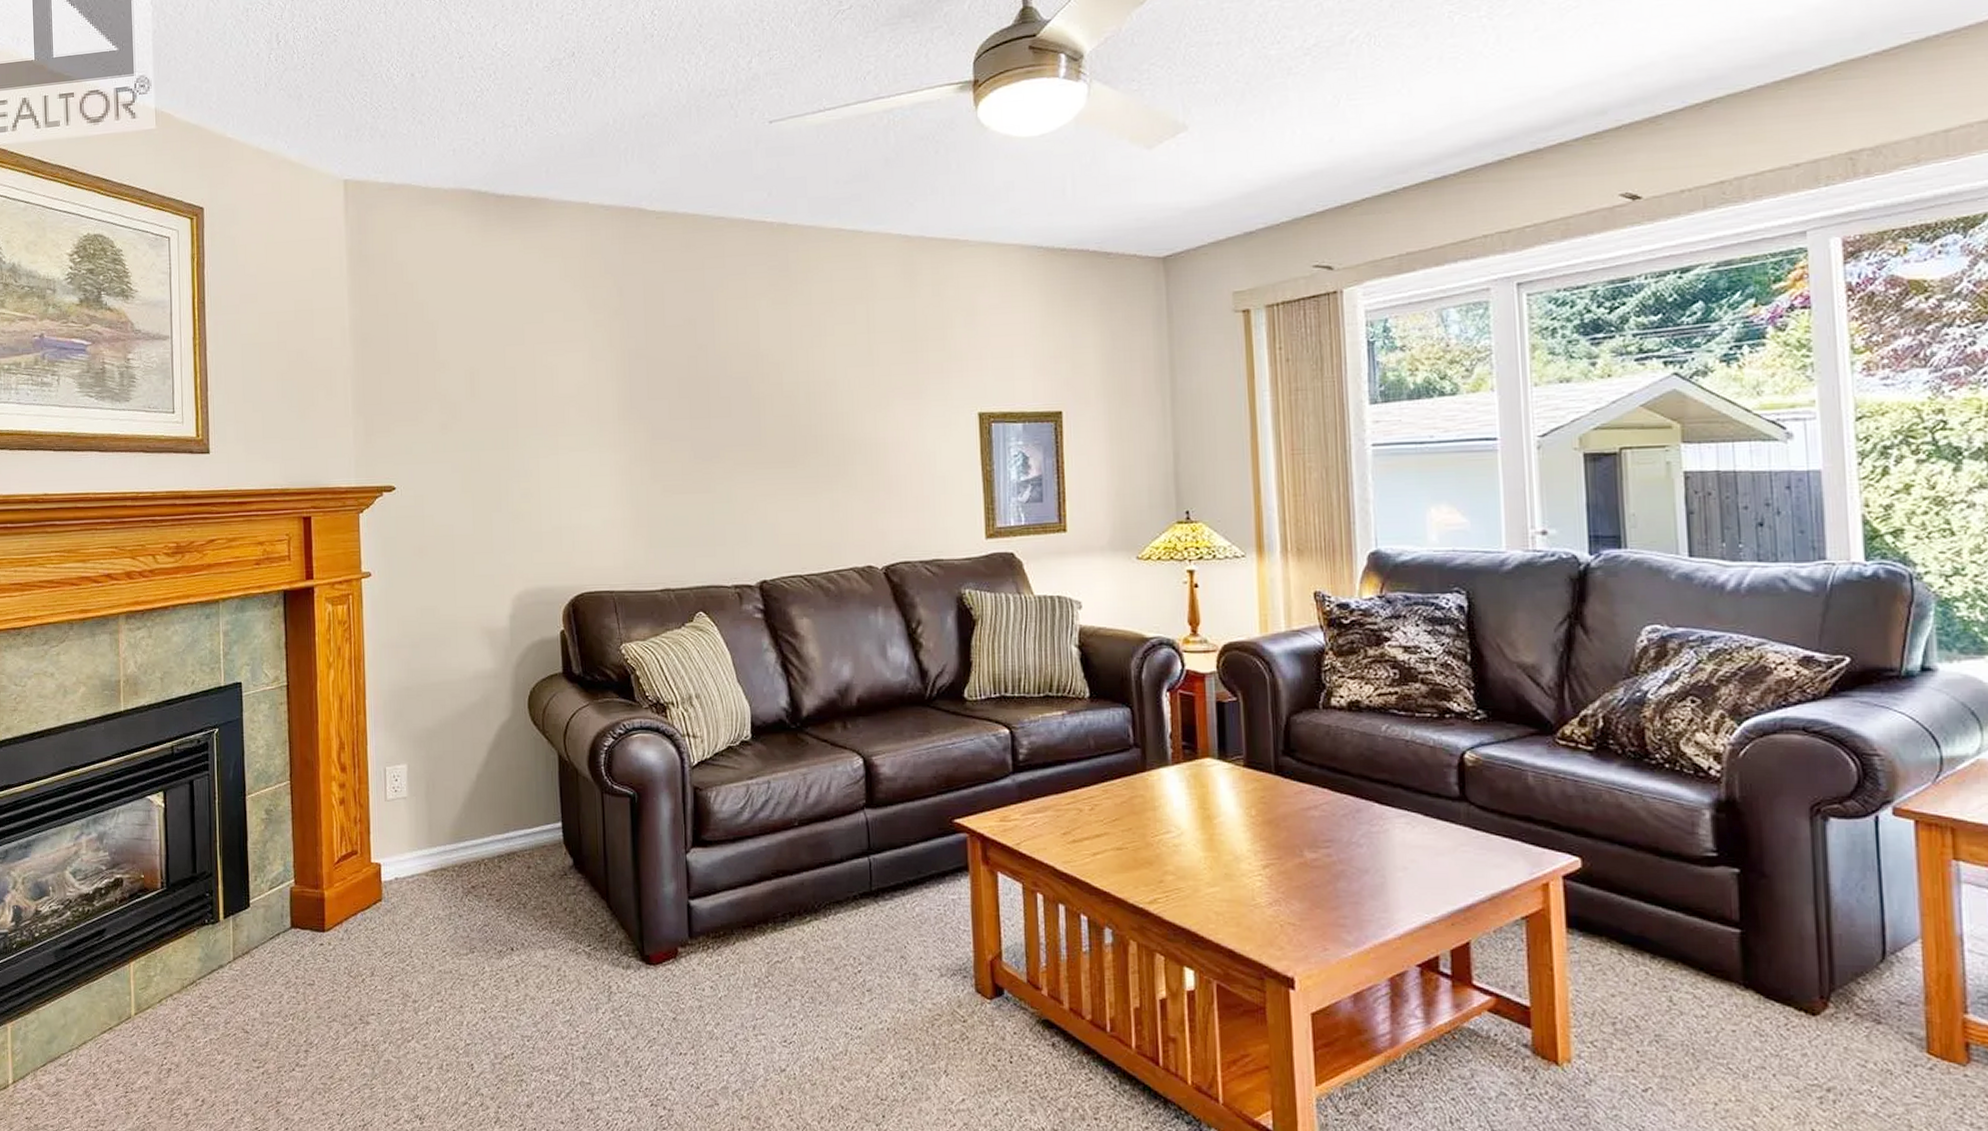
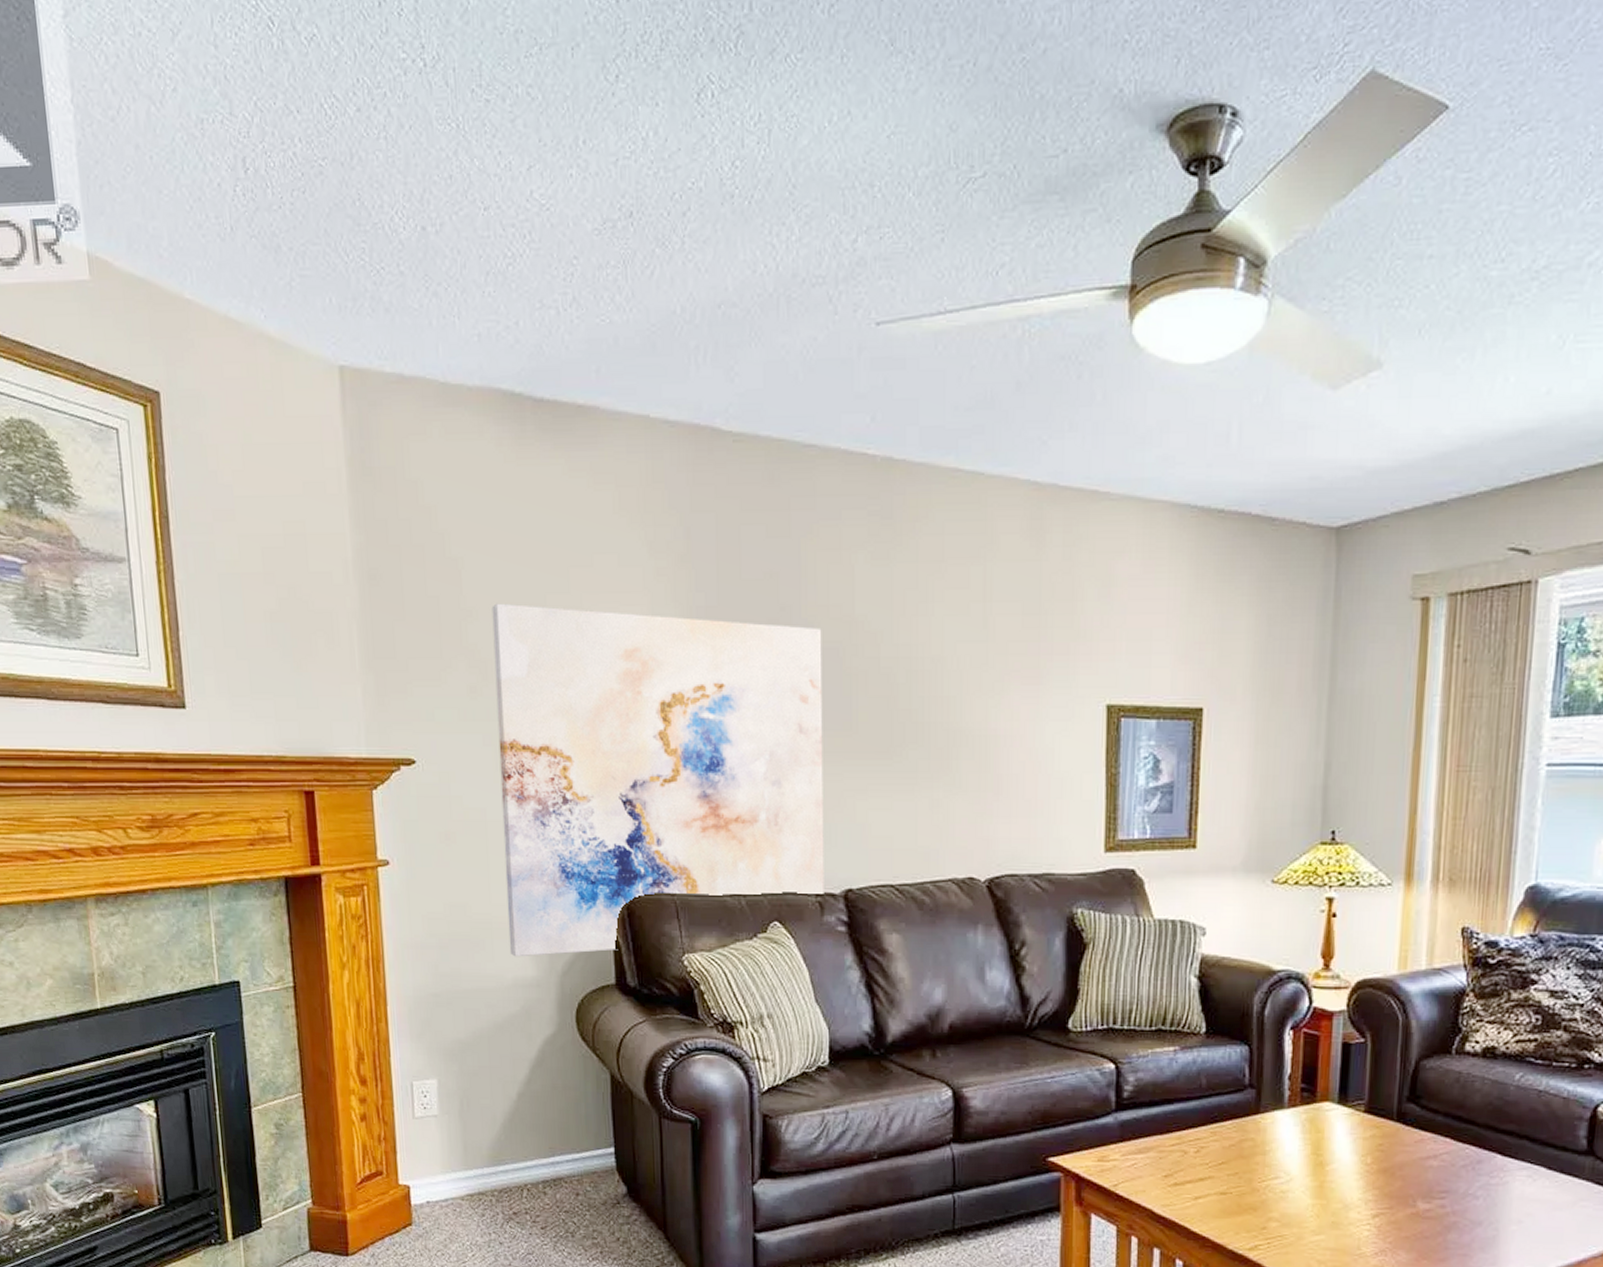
wall art: none [460,355,742,652] -> present [492,603,824,957]

